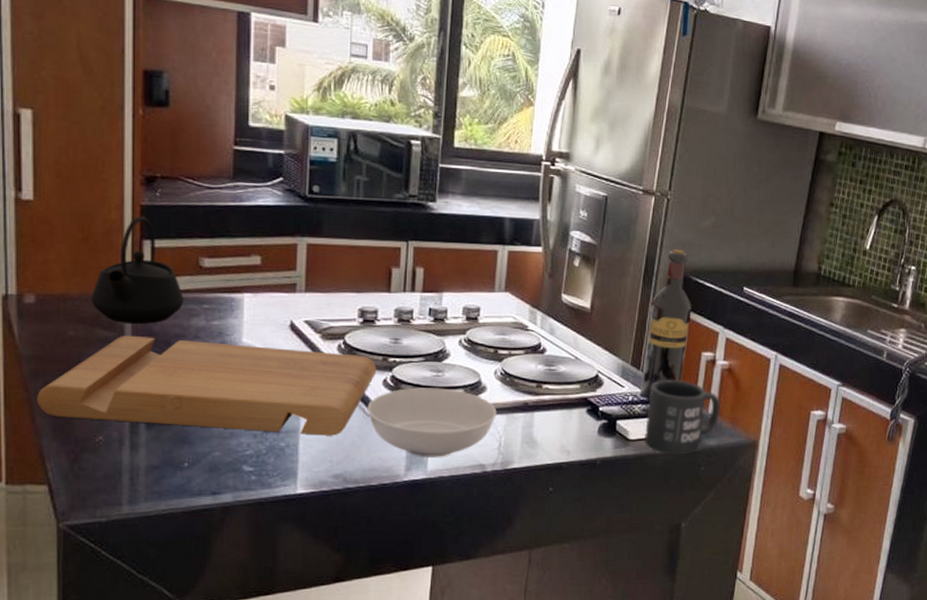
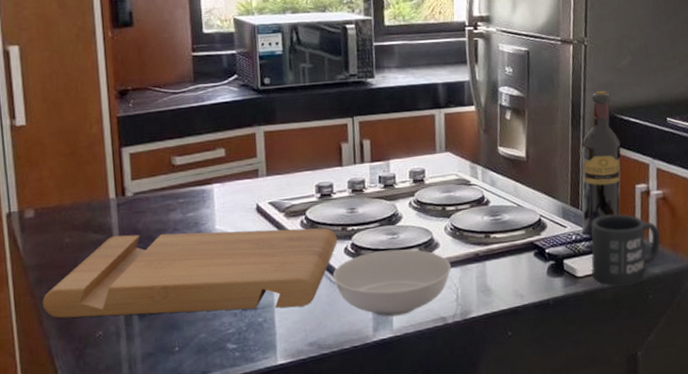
kettle: present [90,217,184,324] -> none [81,127,162,226]

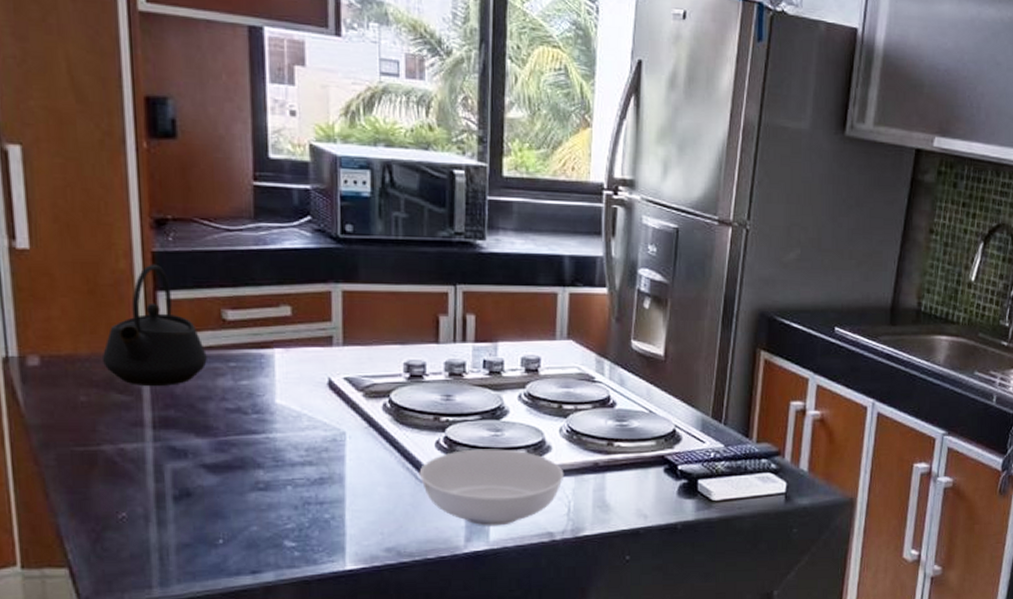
cutting board: present [43,227,338,319] -> none [49,399,428,505]
kettle: none [81,127,162,226] -> present [101,265,207,386]
wine bottle: present [581,91,621,237] -> none [723,287,778,456]
mug: present [591,214,661,287] -> none [729,432,813,516]

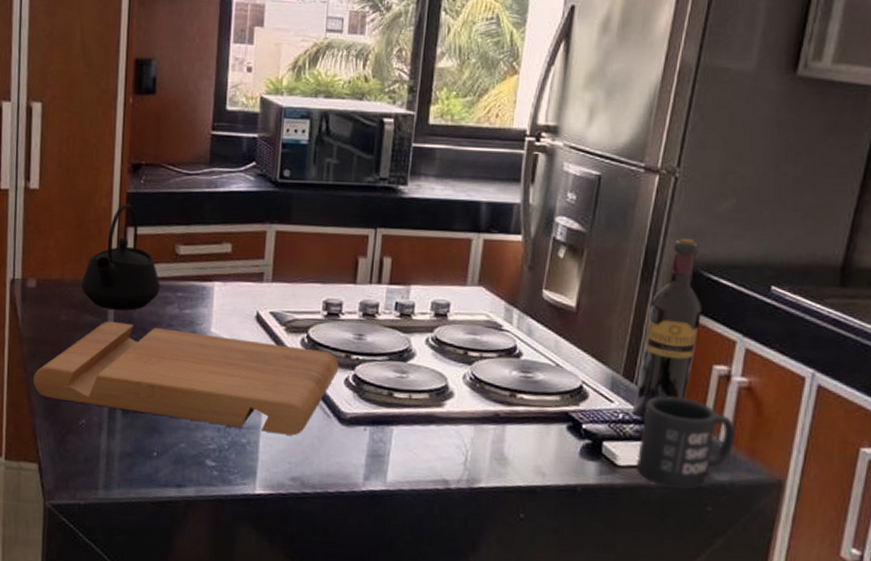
cutting board: none [49,399,428,505] -> present [33,321,339,436]
bowl: present [419,449,565,526] -> none [327,389,465,468]
wine bottle: none [723,287,778,456] -> present [633,239,702,419]
mug: none [729,432,813,516] -> present [635,396,736,490]

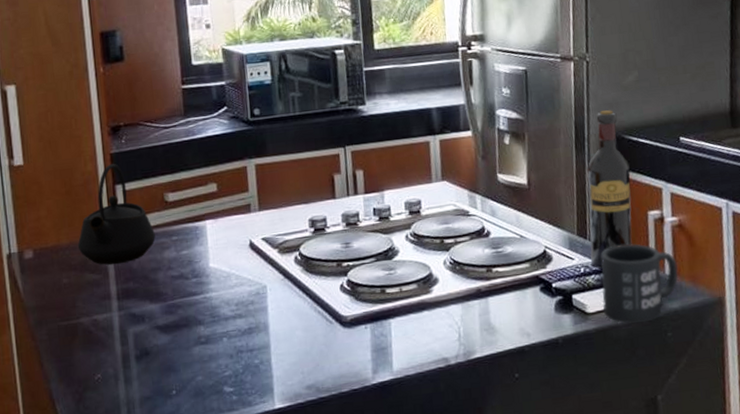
cutting board: present [33,321,339,436] -> none [43,264,333,361]

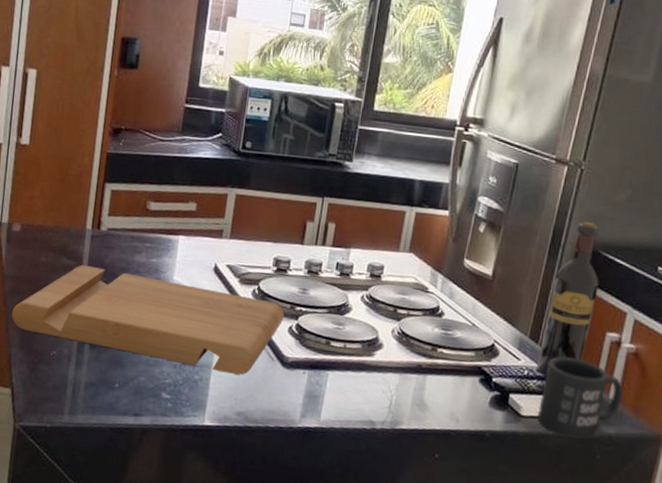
cutting board: none [43,264,333,361] -> present [12,264,285,375]
kettle: present [77,164,156,265] -> none [60,162,131,257]

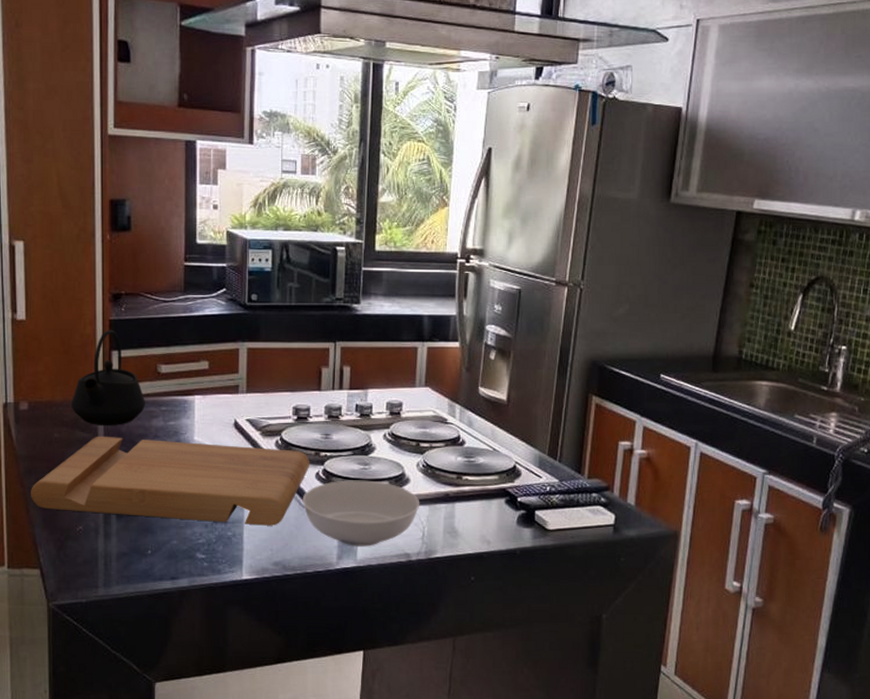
kettle: none [60,162,131,257] -> present [71,330,145,425]
bowl: none [272,337,391,408] -> present [302,480,420,547]
mug: present [536,357,623,440] -> none [562,469,639,545]
wine bottle: present [537,222,599,376] -> none [558,339,608,490]

